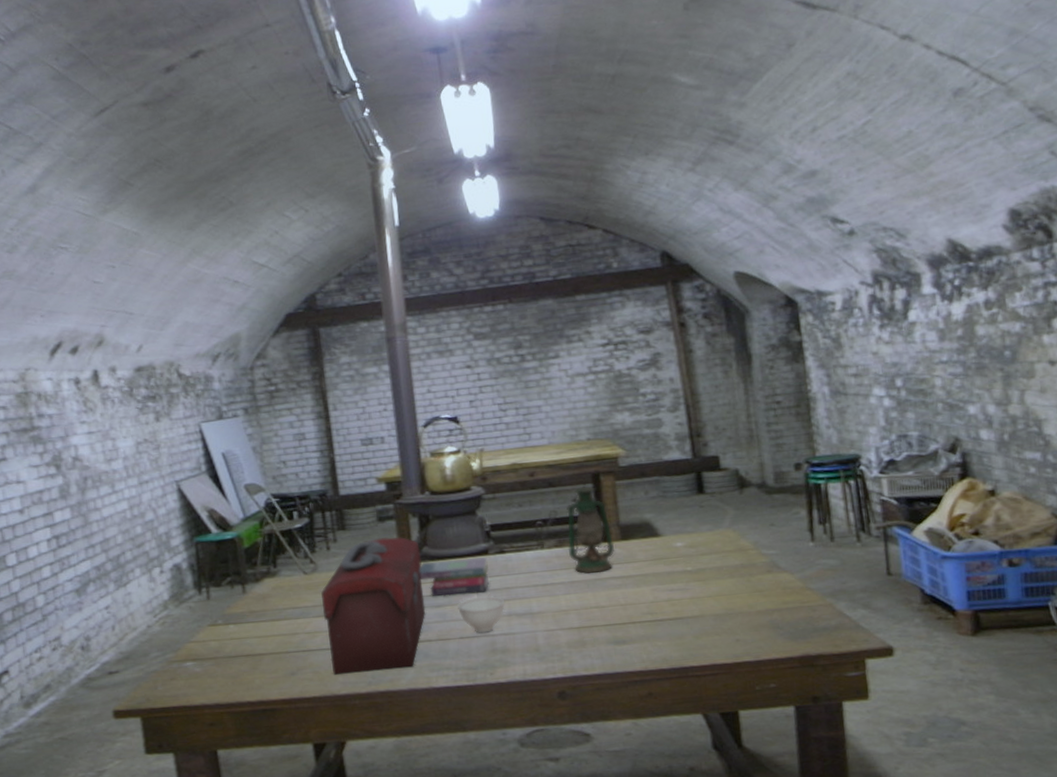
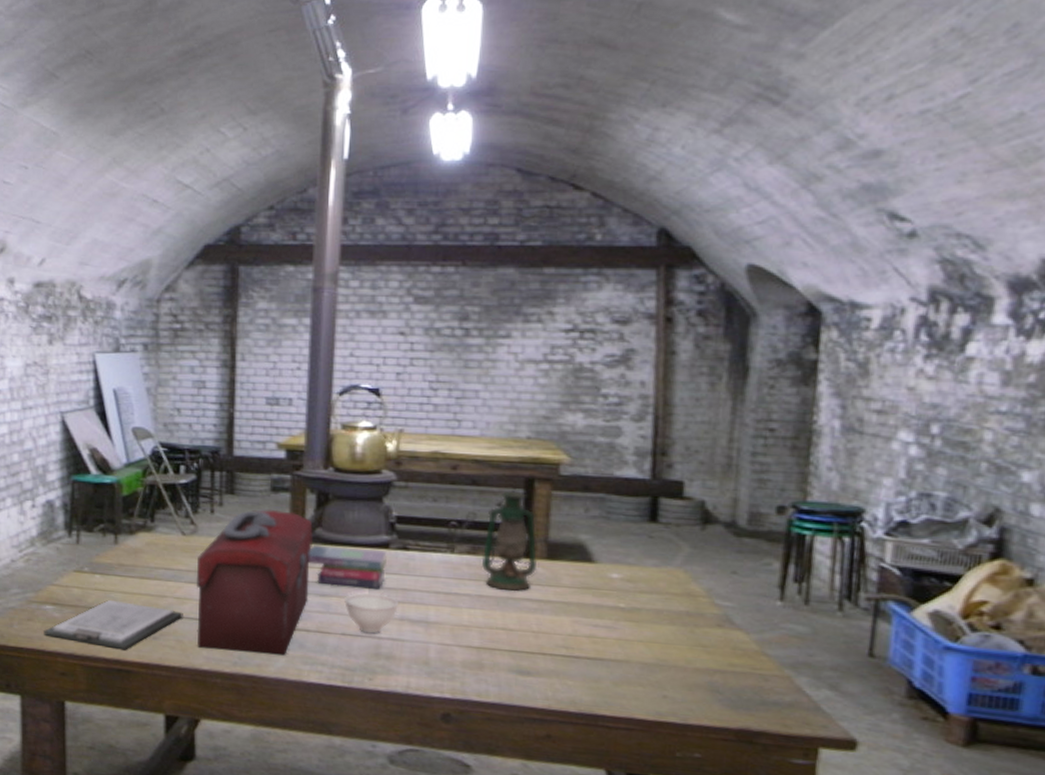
clipboard: none [187,644,316,692] -> present [44,600,183,650]

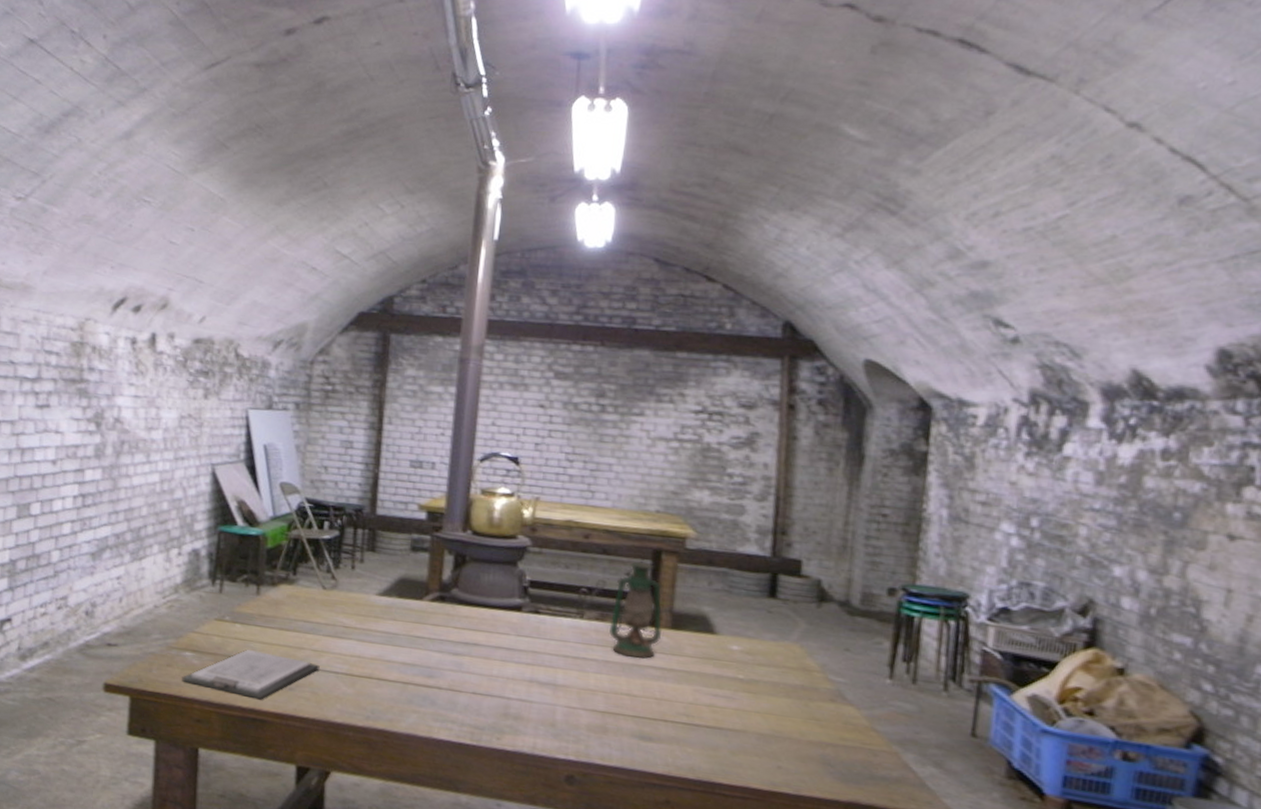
toolbox: present [196,510,313,654] -> none [331,568,450,711]
books: present [309,545,387,589] -> none [444,604,519,651]
bowl: present [345,592,399,634] -> none [476,653,529,695]

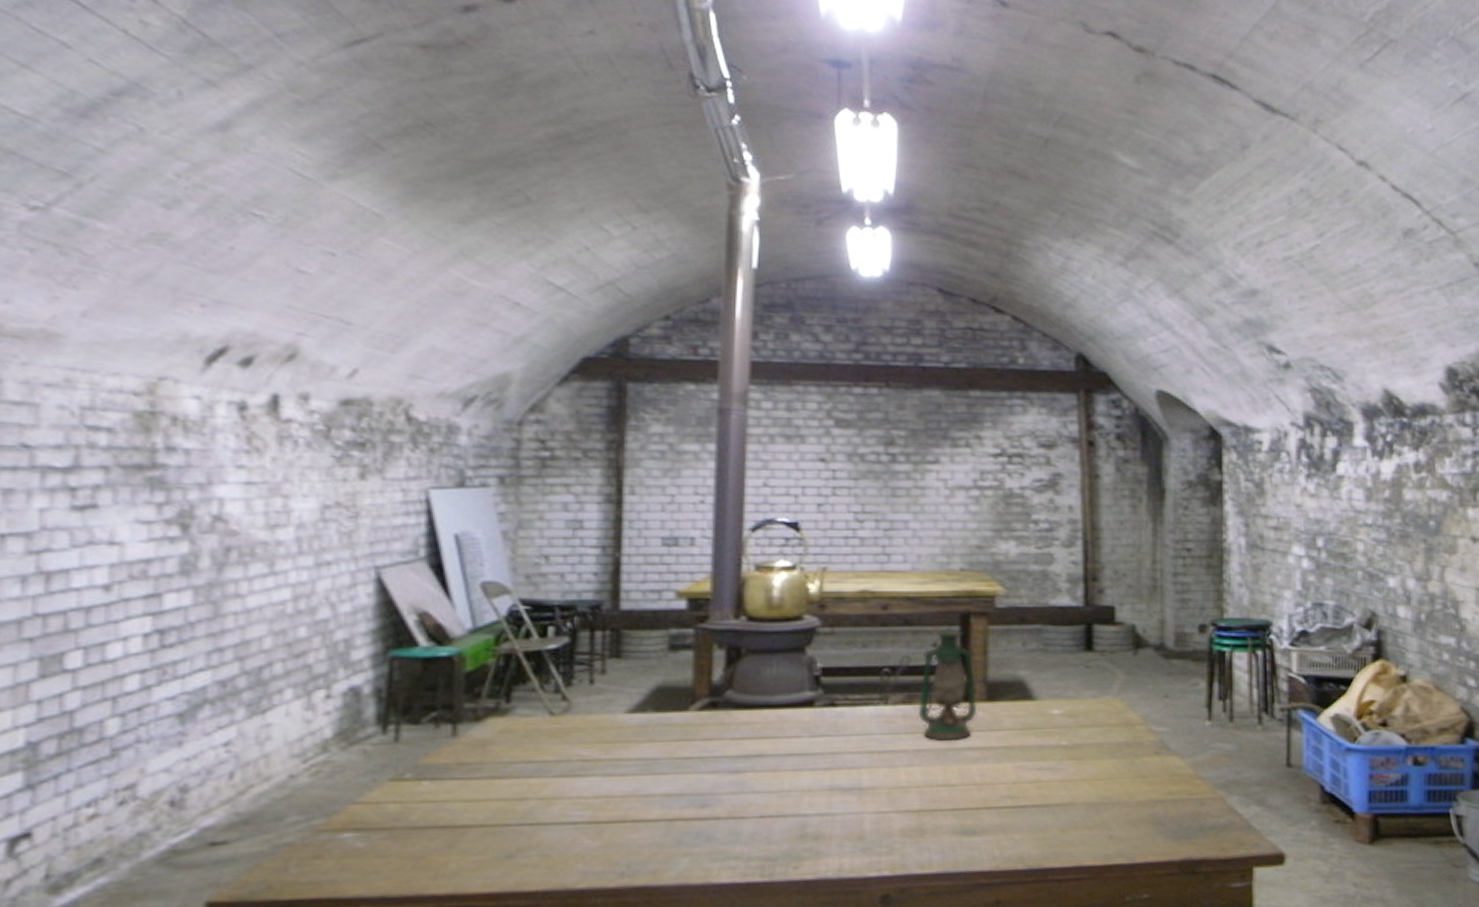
clipboard: present [182,650,320,700] -> none [338,813,551,881]

